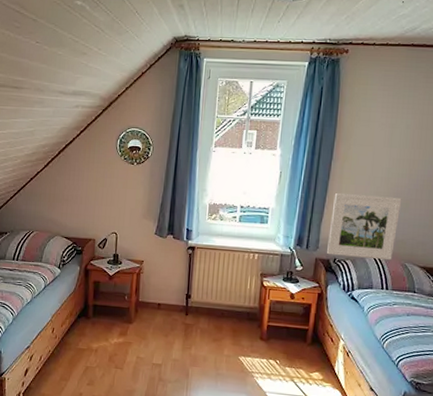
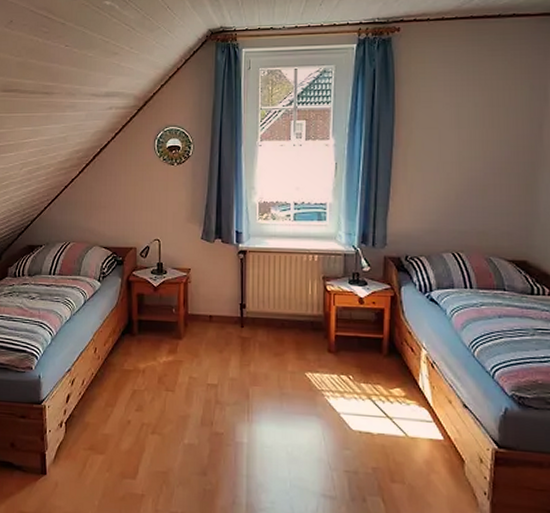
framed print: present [326,193,402,260] -> none [396,183,478,254]

